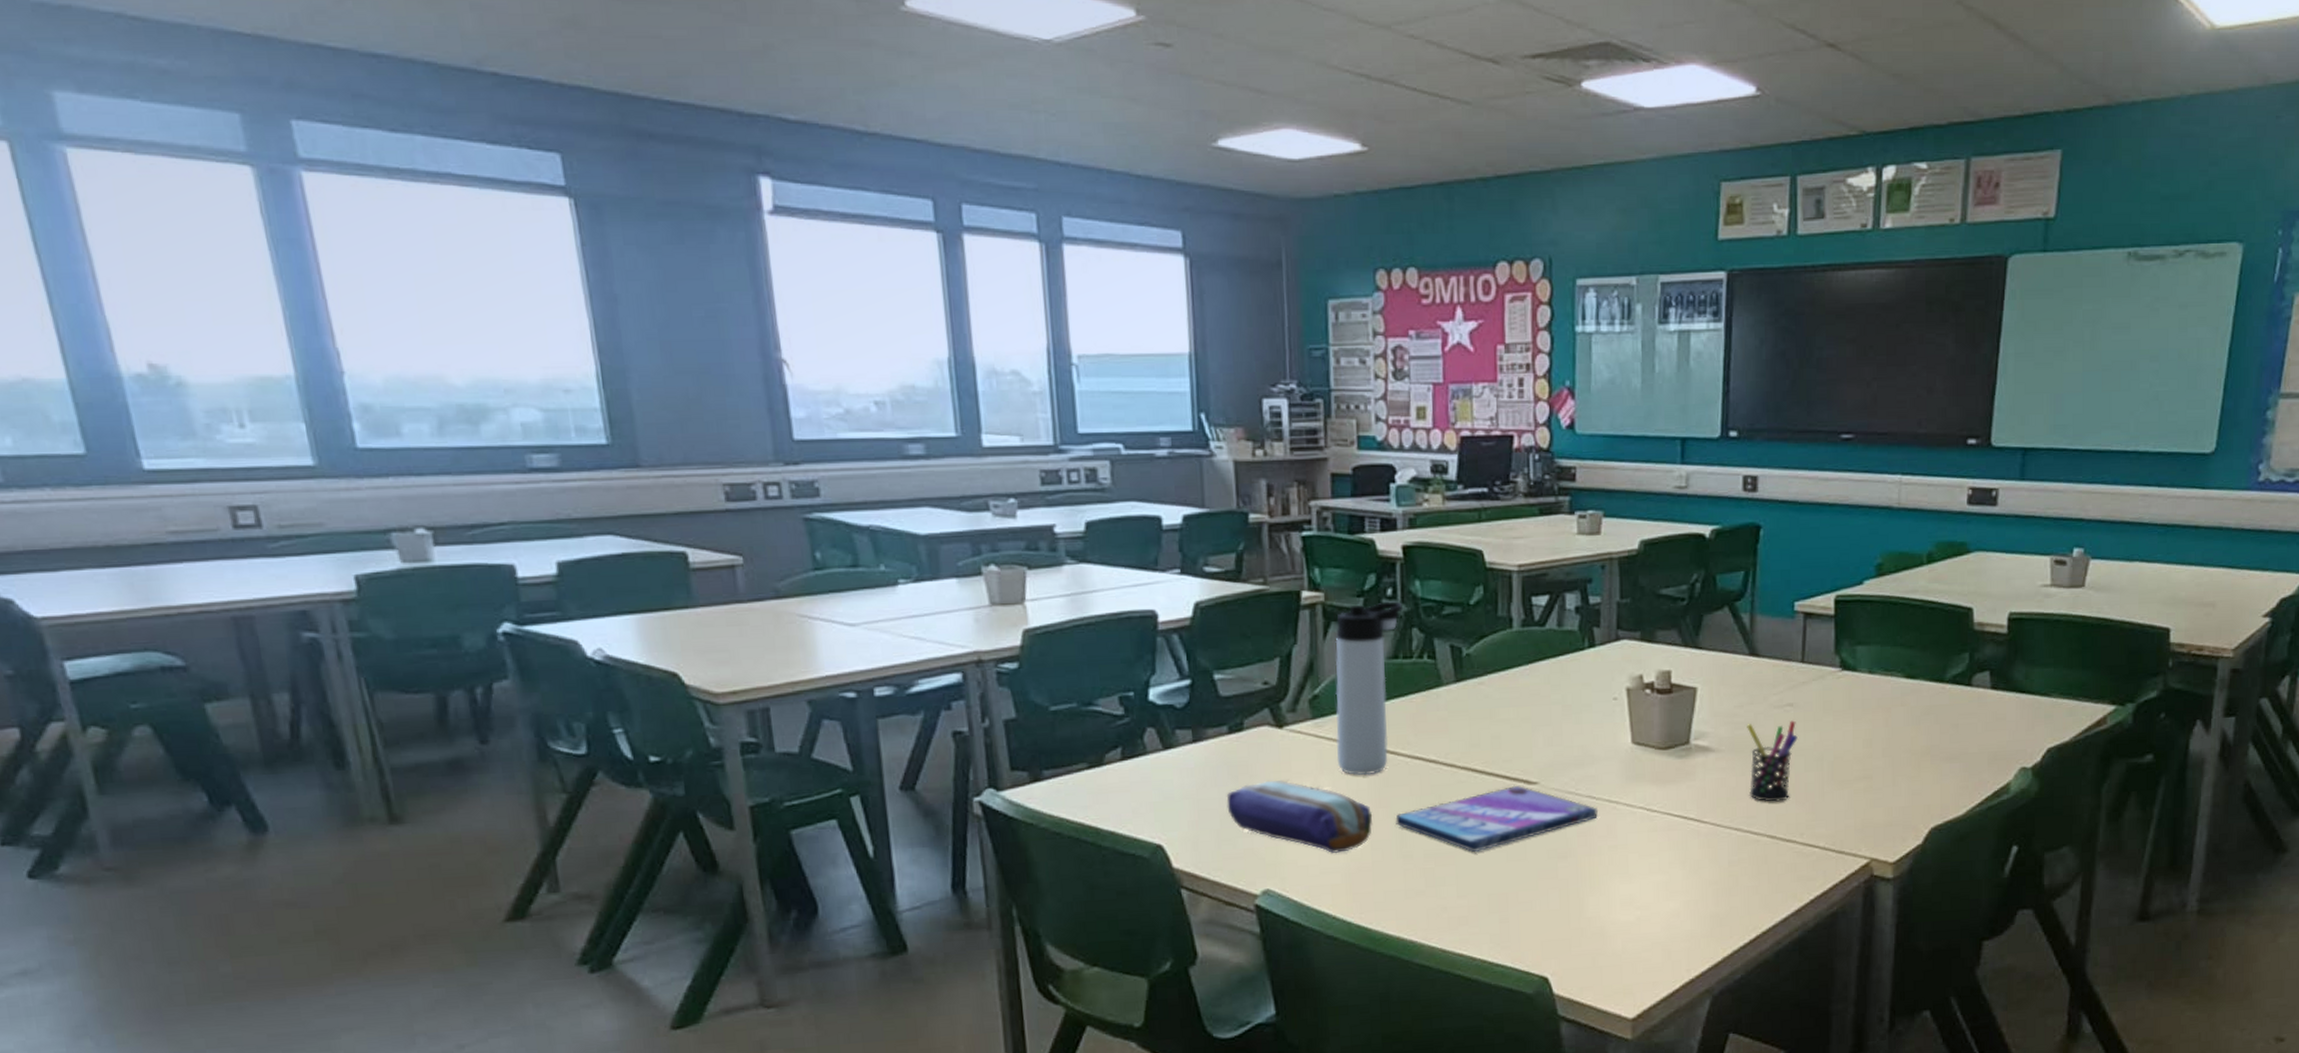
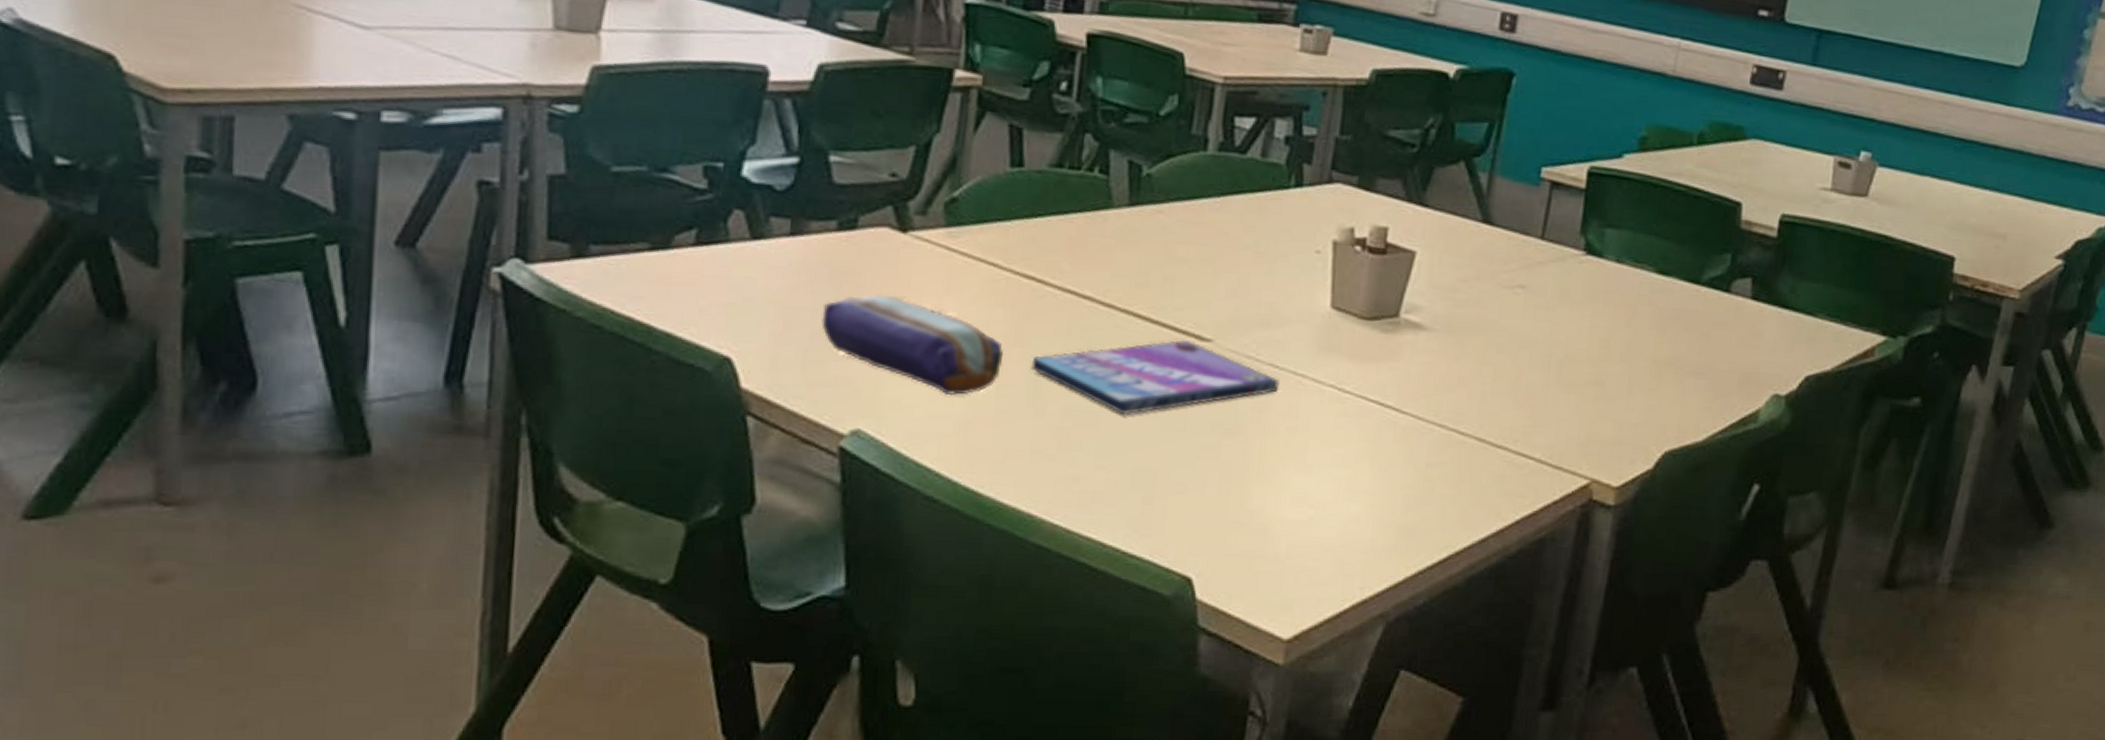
thermos bottle: present [1335,601,1403,776] -> none [969,95,1077,305]
pen holder: present [1747,720,1798,802] -> none [1461,303,1526,399]

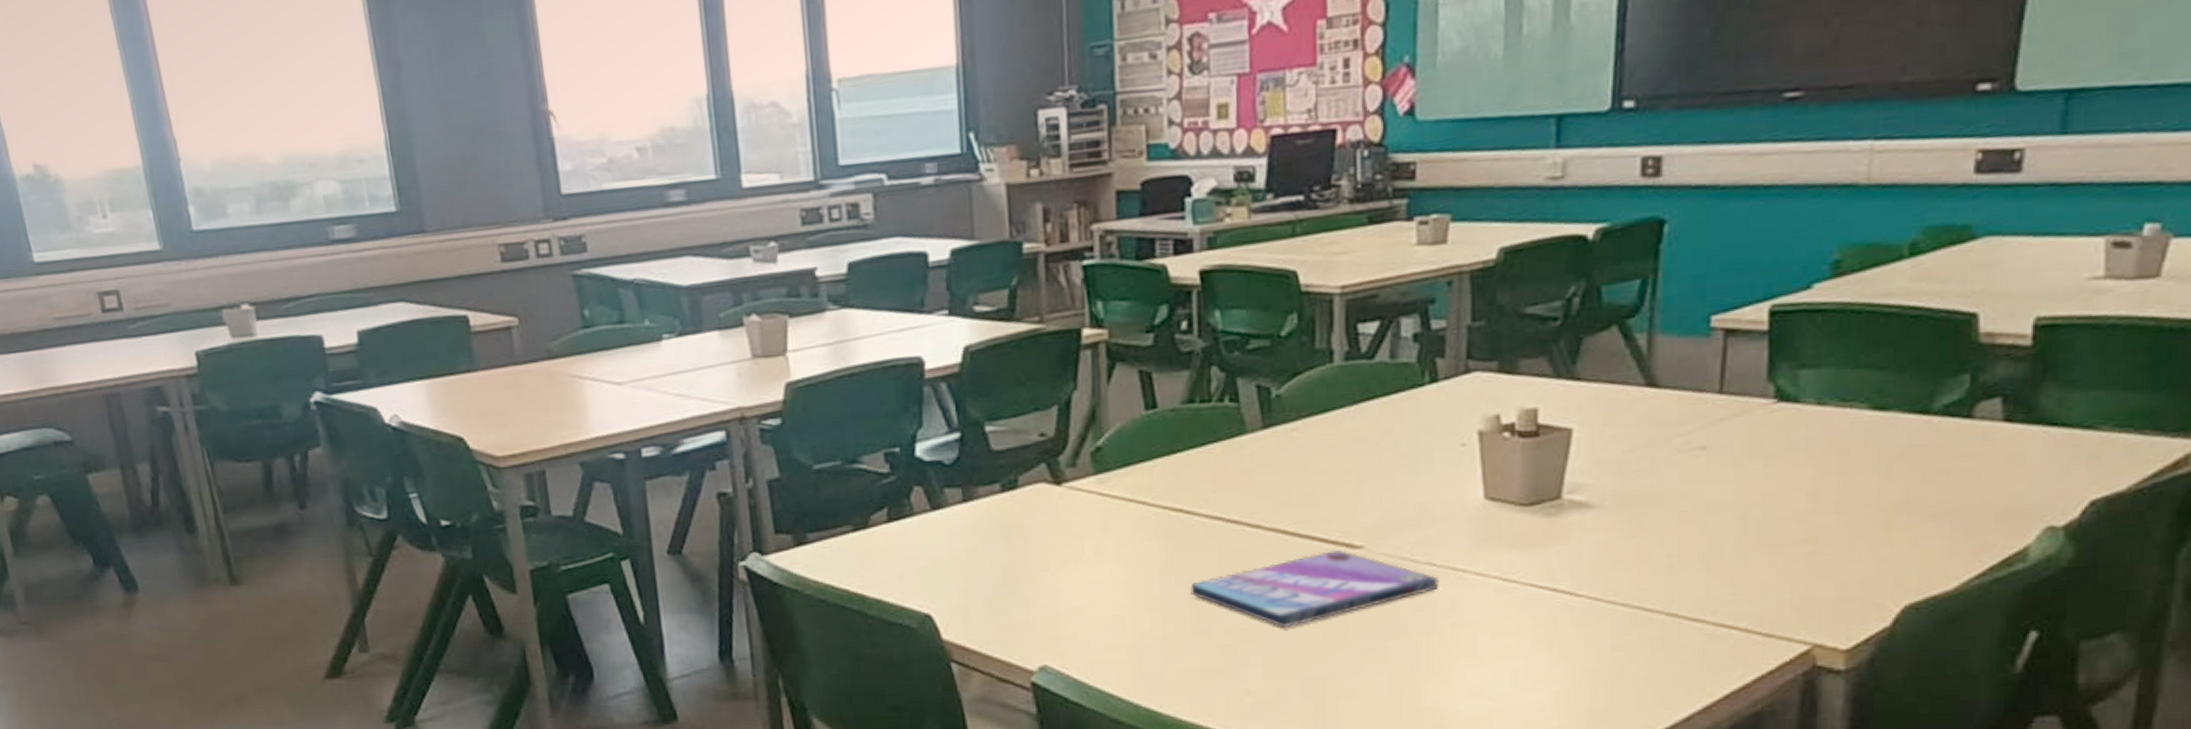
pencil case: present [821,295,1004,395] -> none [999,544,1164,626]

